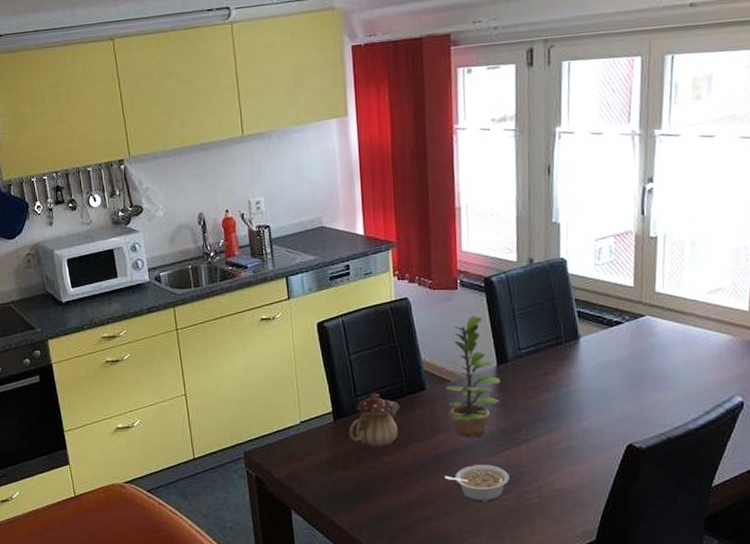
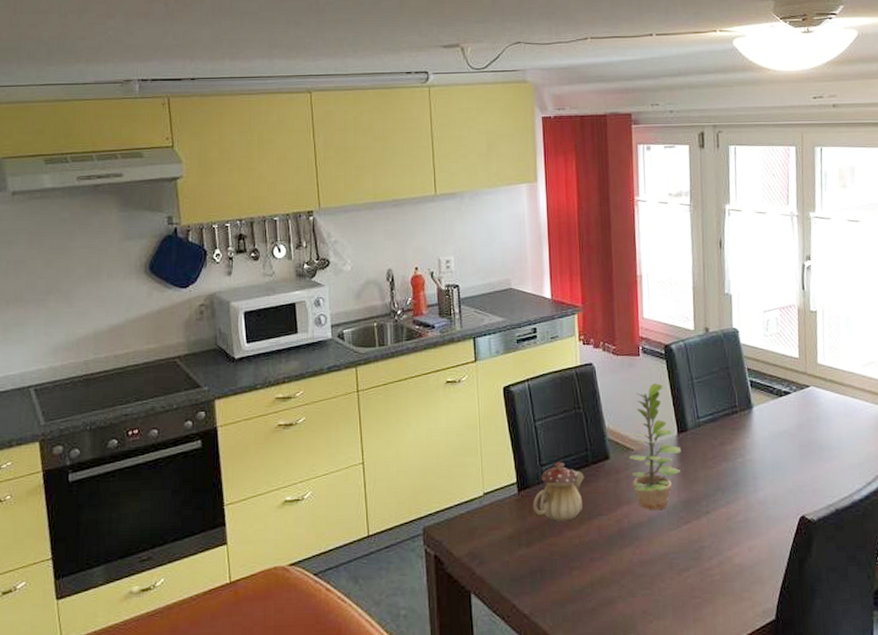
legume: present [444,464,509,502] -> none [628,539,692,580]

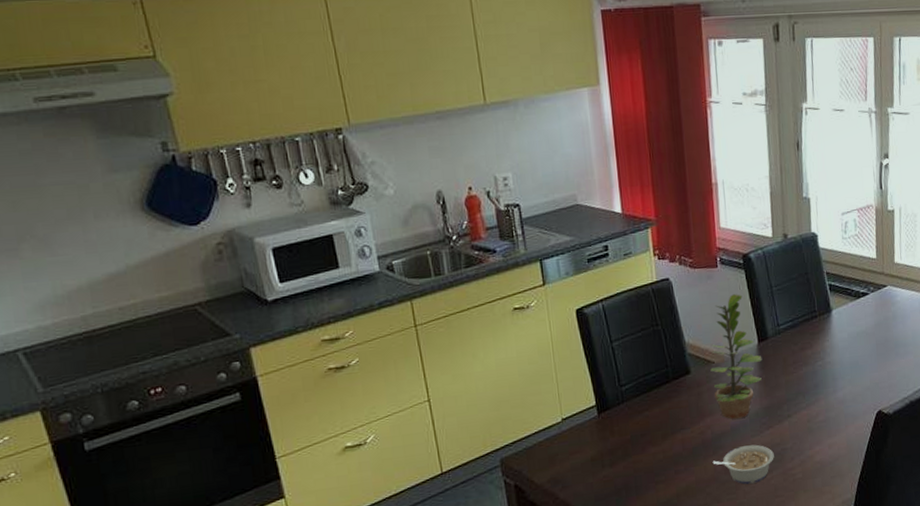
teapot: present [532,462,585,521] -> none [614,380,666,439]
legume: none [628,539,692,580] -> present [712,444,774,485]

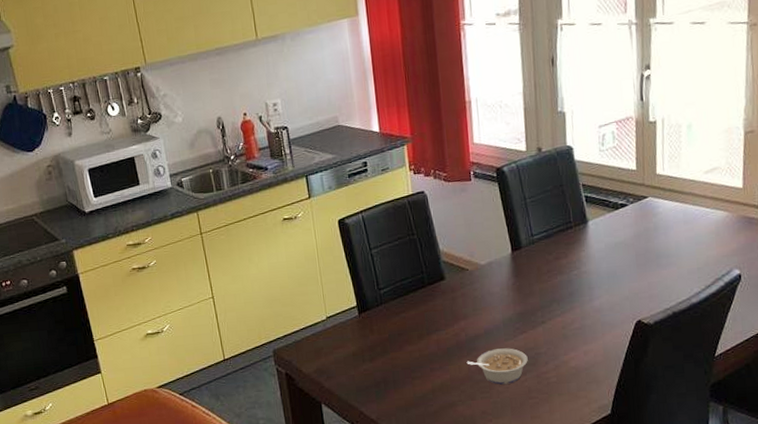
plant: present [710,294,762,420] -> none [464,205,516,324]

